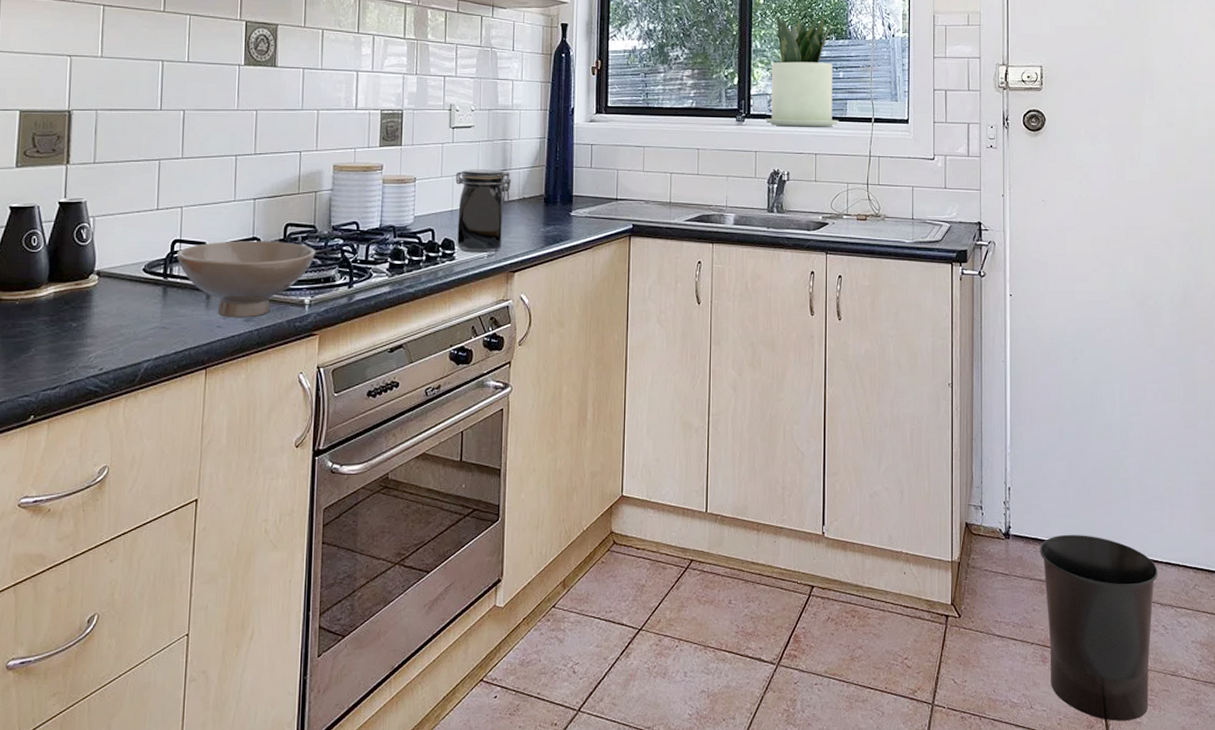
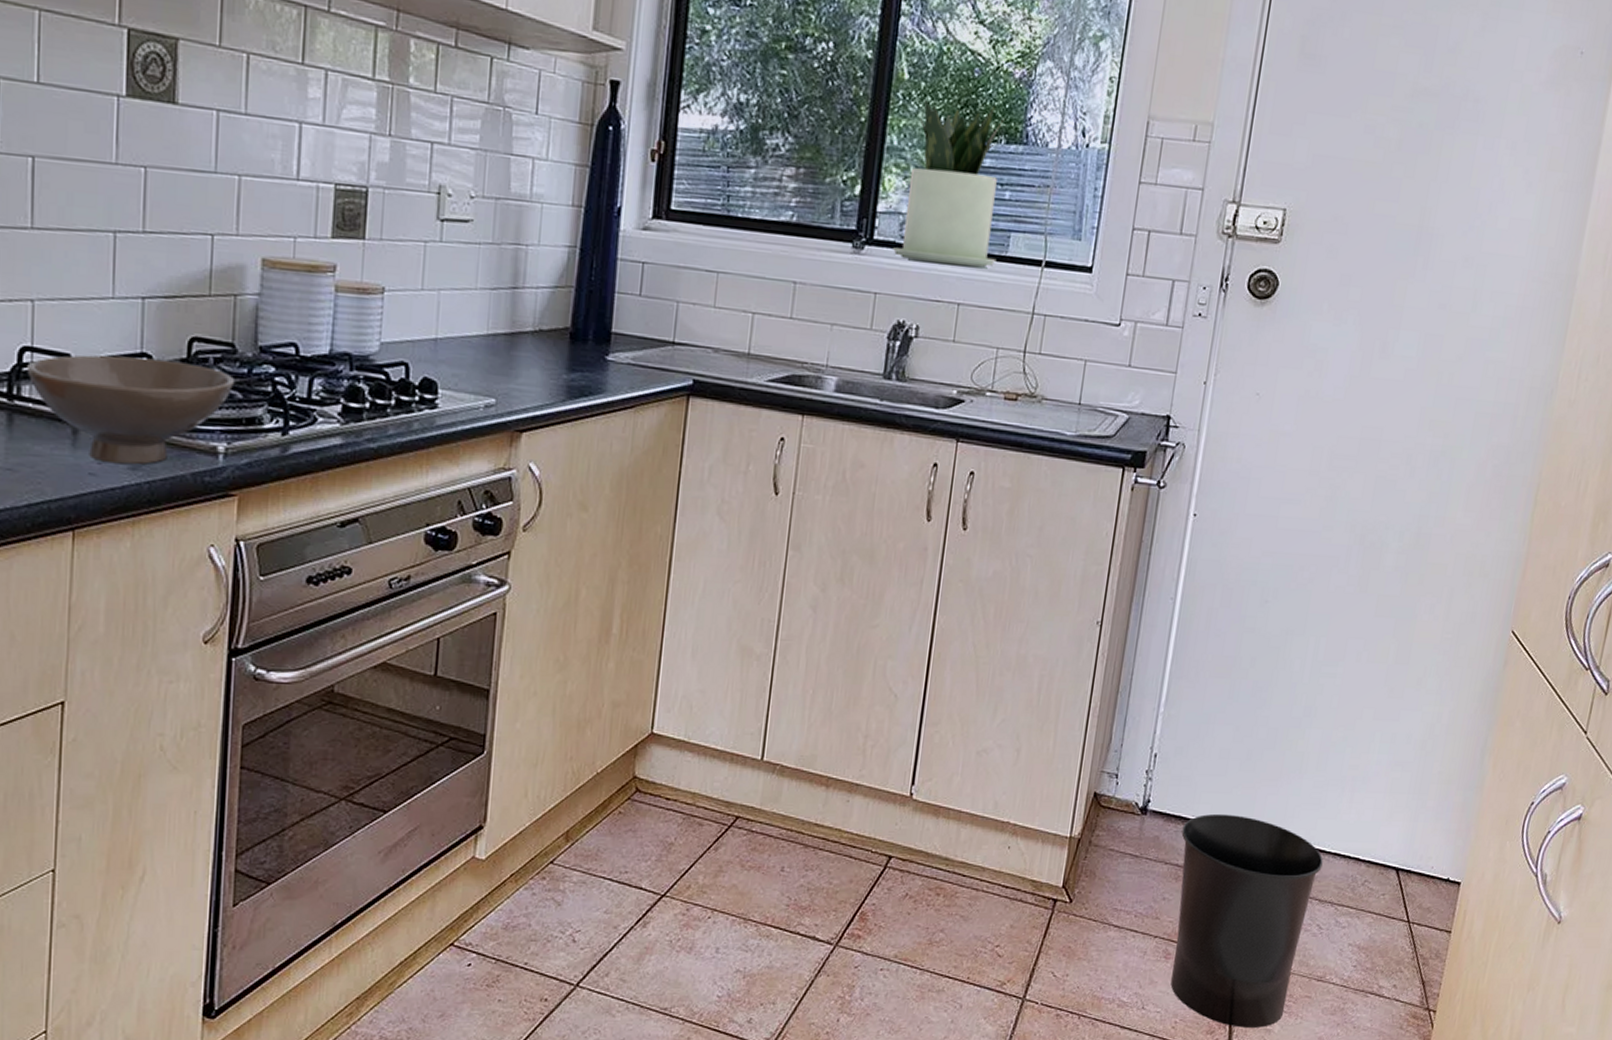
jar: present [455,169,512,253] -> none [441,281,525,403]

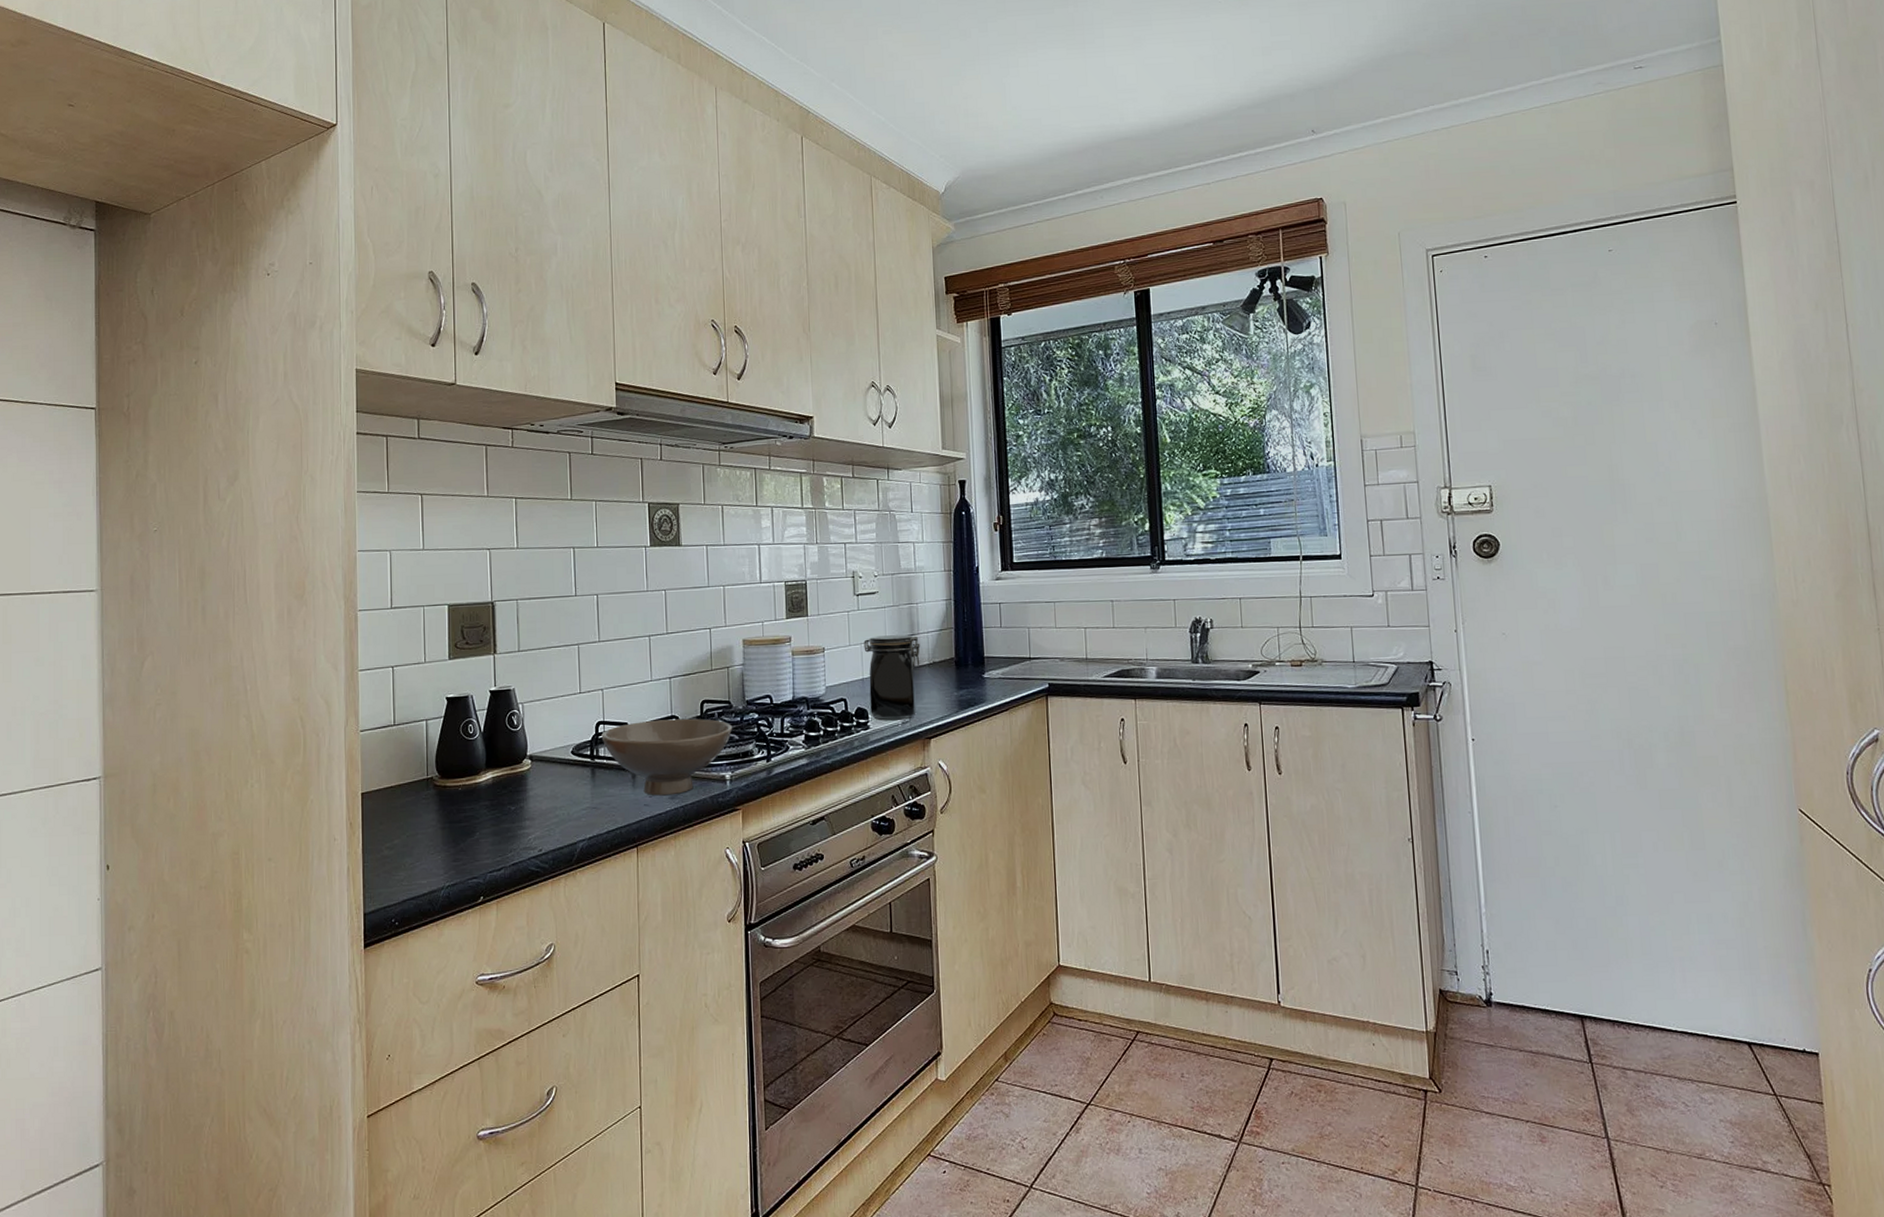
jar: none [441,281,525,403] -> present [863,634,921,721]
planter: present [893,100,1005,268] -> none [1182,449,1263,571]
waste bin: present [1170,813,1323,1027] -> none [1528,1001,1673,1208]

